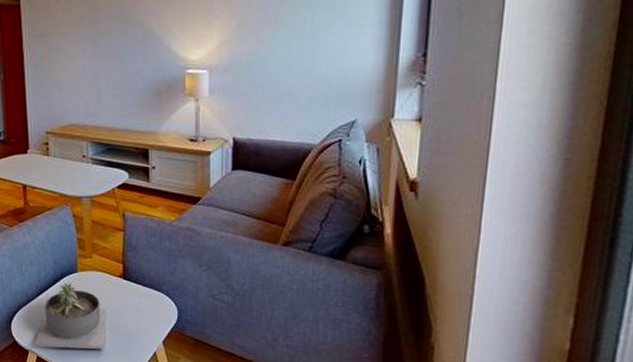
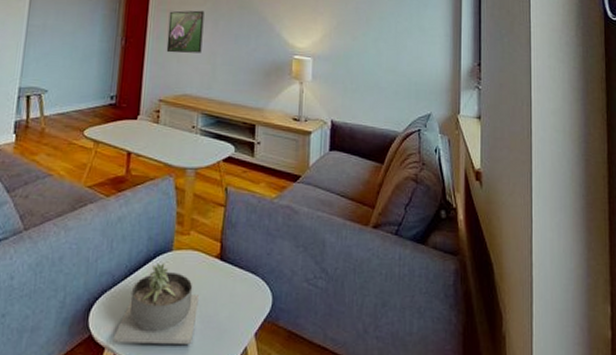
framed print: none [44,31,84,82] -> present [166,10,205,53]

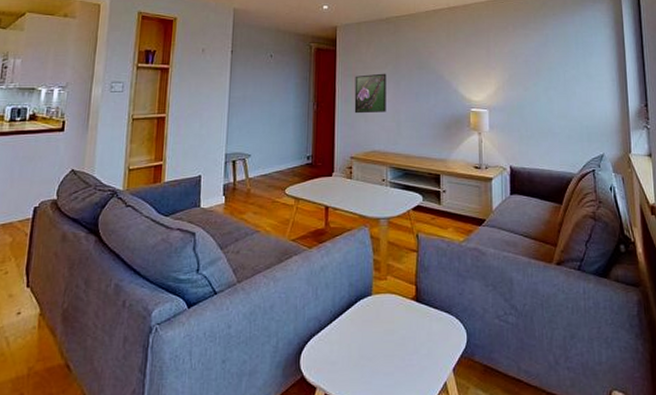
succulent planter: present [113,263,200,344] -> none [323,307,400,383]

